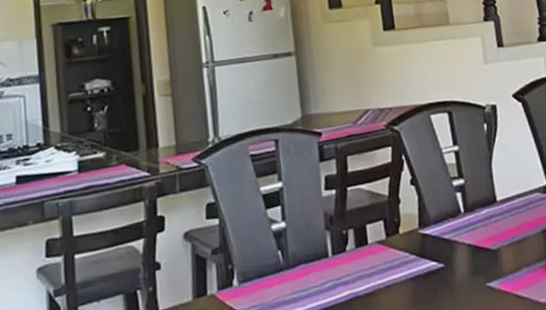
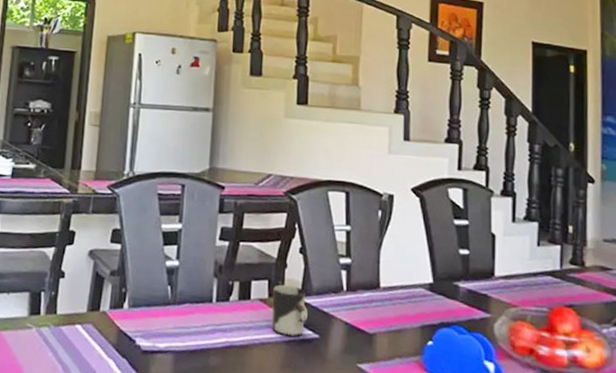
cup: none [390,219,431,273] -> present [271,284,309,337]

